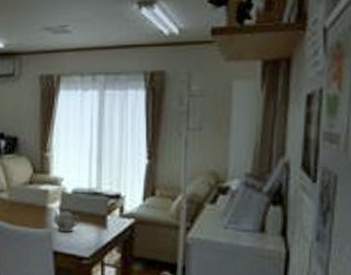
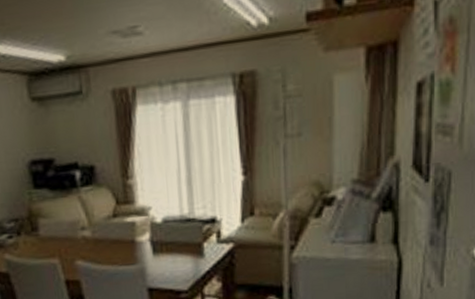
teapot: present [53,210,80,233] -> none [144,242,174,267]

